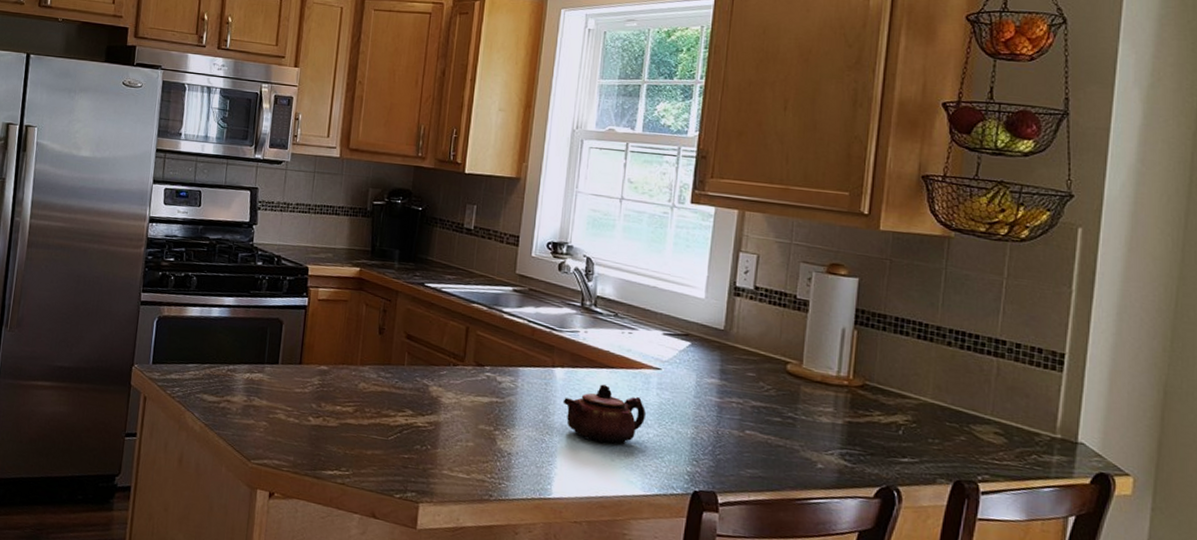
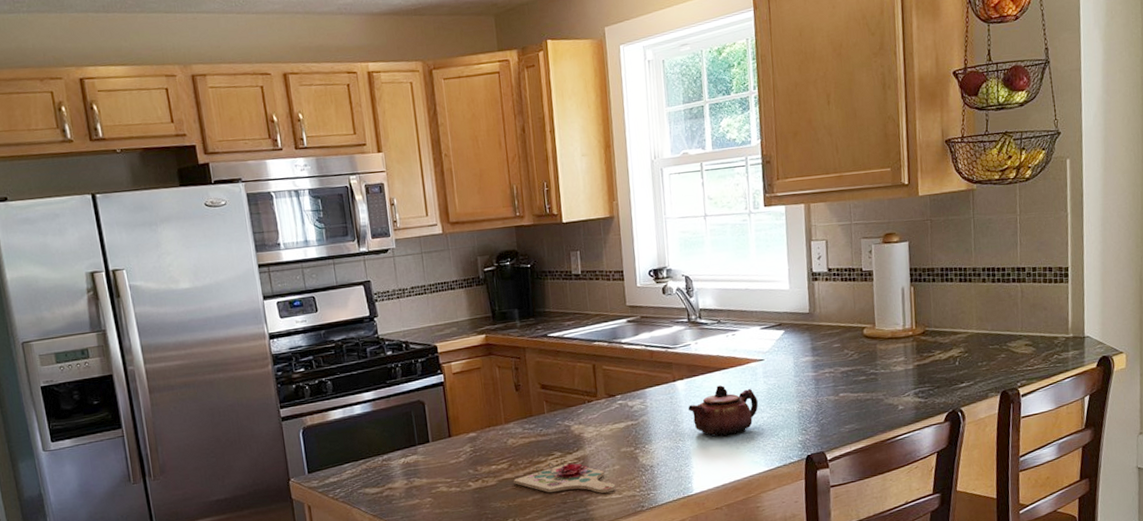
cutting board: none [356,418,465,470] -> present [513,459,616,493]

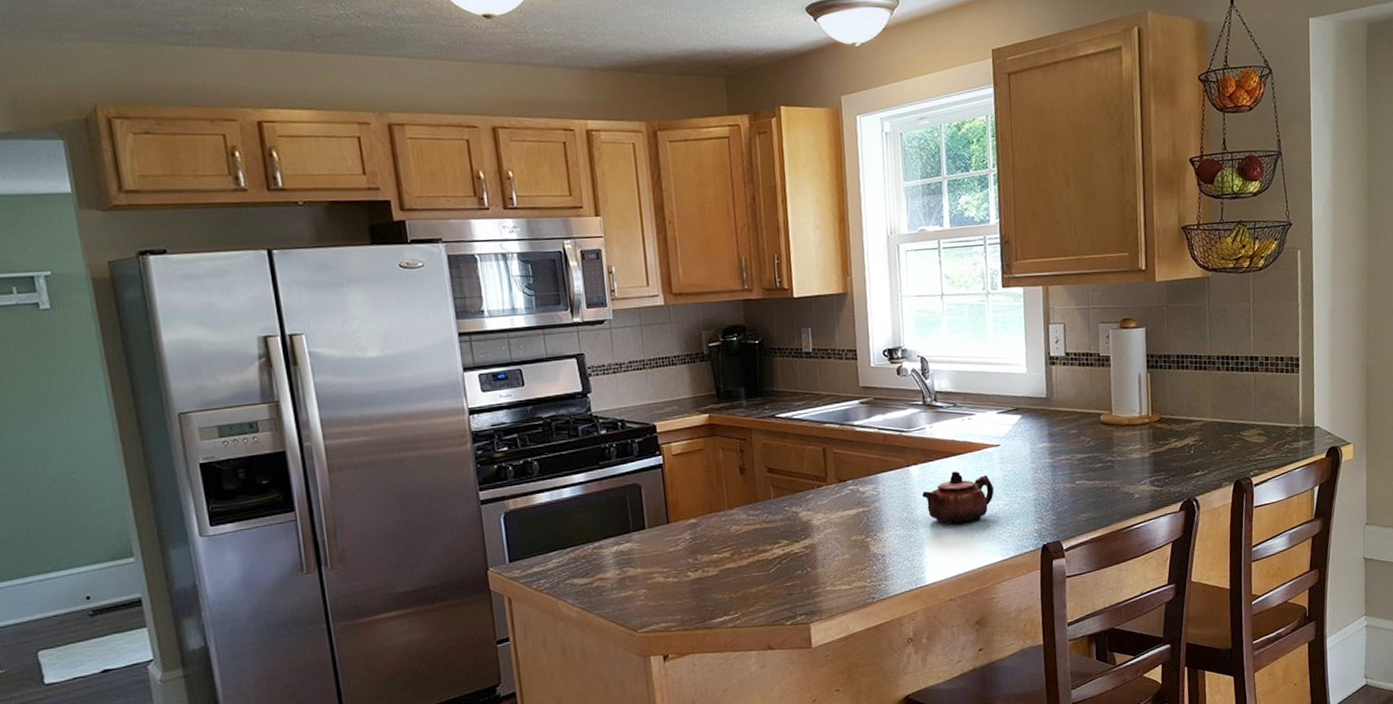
cutting board: present [513,459,616,493] -> none [736,547,846,584]

